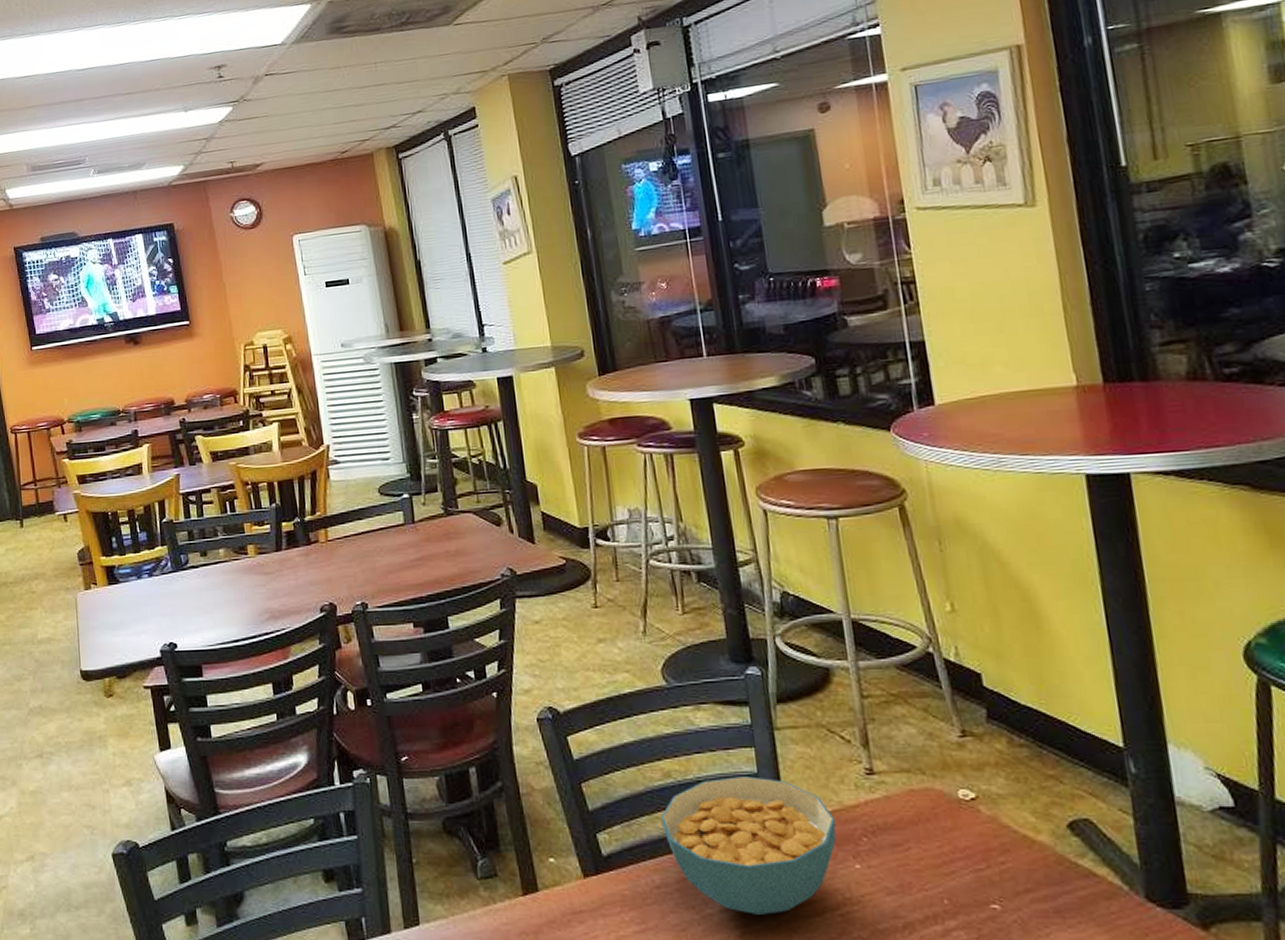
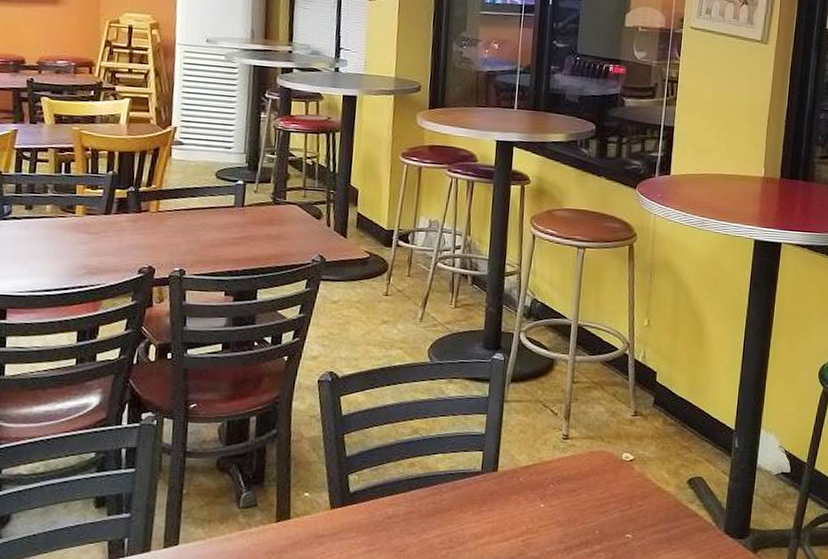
cereal bowl: present [660,776,837,915] -> none [402,435,534,540]

